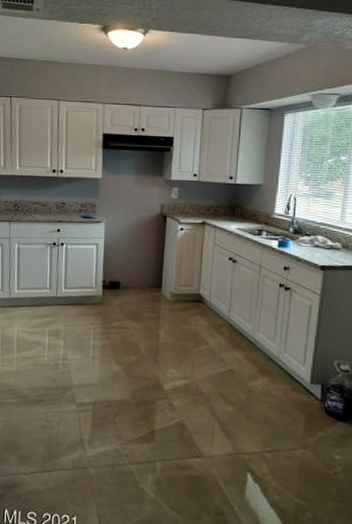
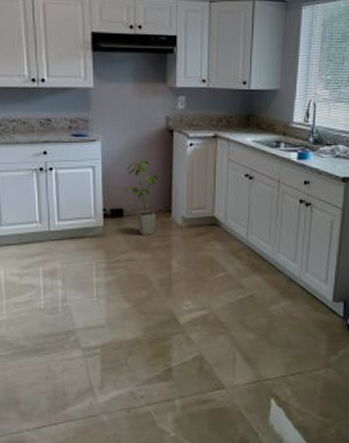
house plant: none [121,241,155,306] -> present [124,160,162,235]

